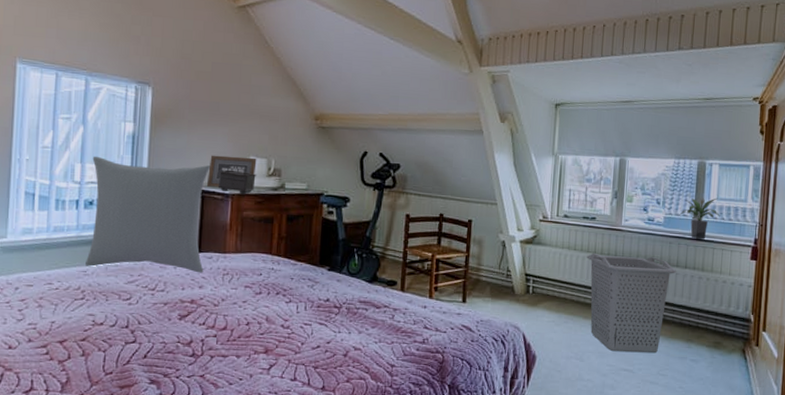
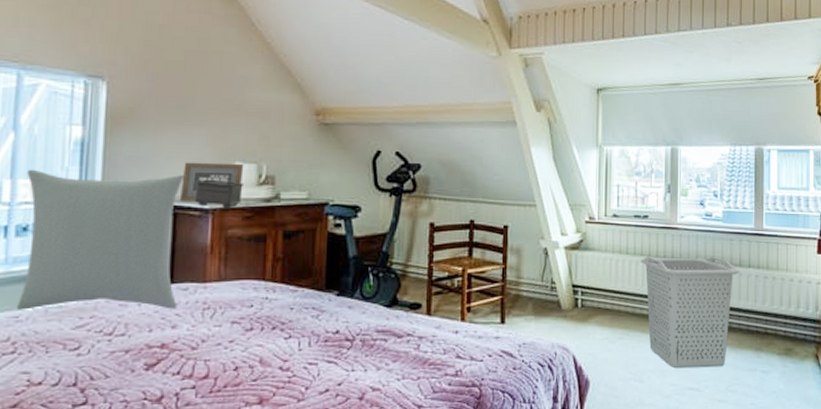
potted plant: present [679,197,720,239] -> none [739,187,782,234]

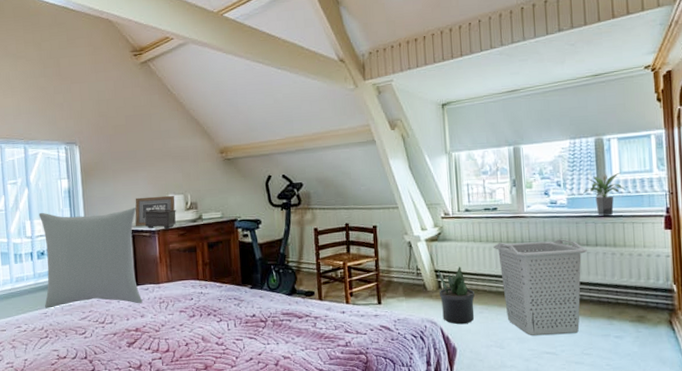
planter: none [575,281,615,352] -> present [437,266,475,325]
potted plant: none [739,187,782,234] -> present [582,172,626,216]

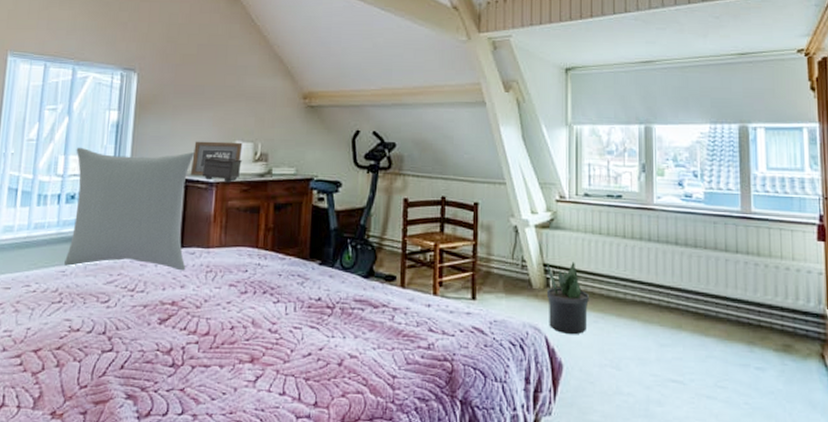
laundry basket: present [493,239,588,336] -> none [615,237,727,359]
potted plant: present [582,172,626,216] -> none [722,167,773,217]

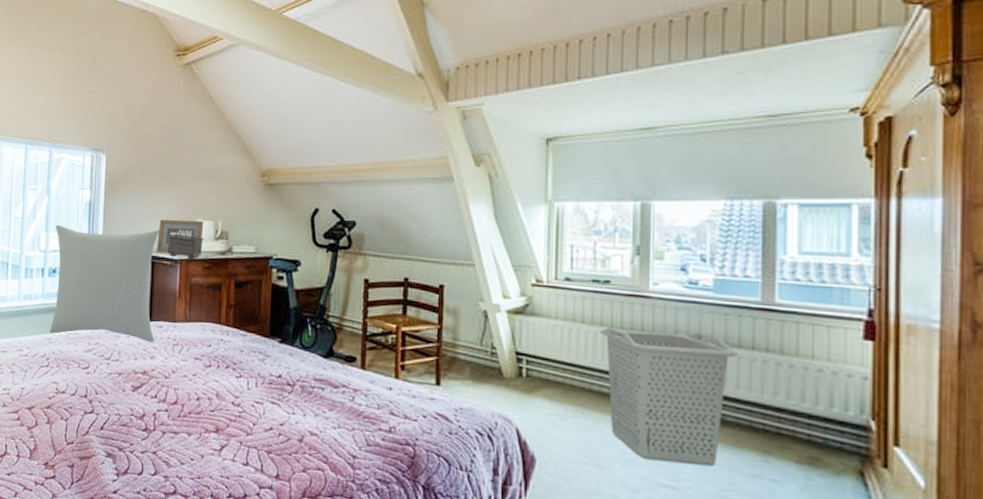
planter: present [546,262,589,335] -> none [518,350,568,429]
laundry basket: none [615,237,727,359] -> present [600,326,739,466]

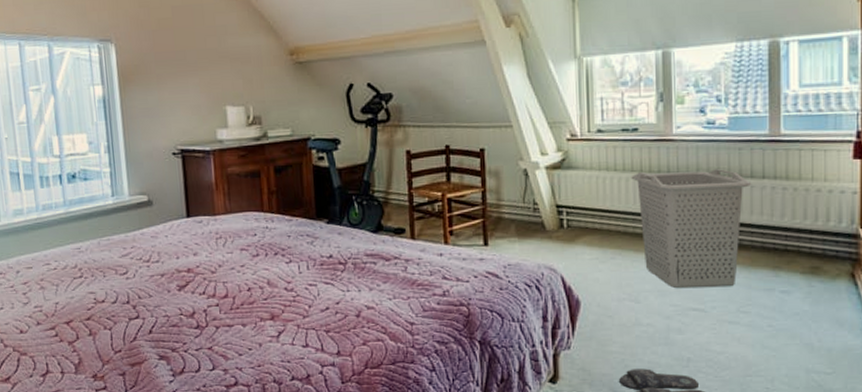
pillow: present [49,224,160,343] -> none [67,122,196,243]
picture frame: present [156,219,204,253] -> none [184,107,234,145]
jewelry box: present [166,235,205,259] -> none [195,124,237,148]

